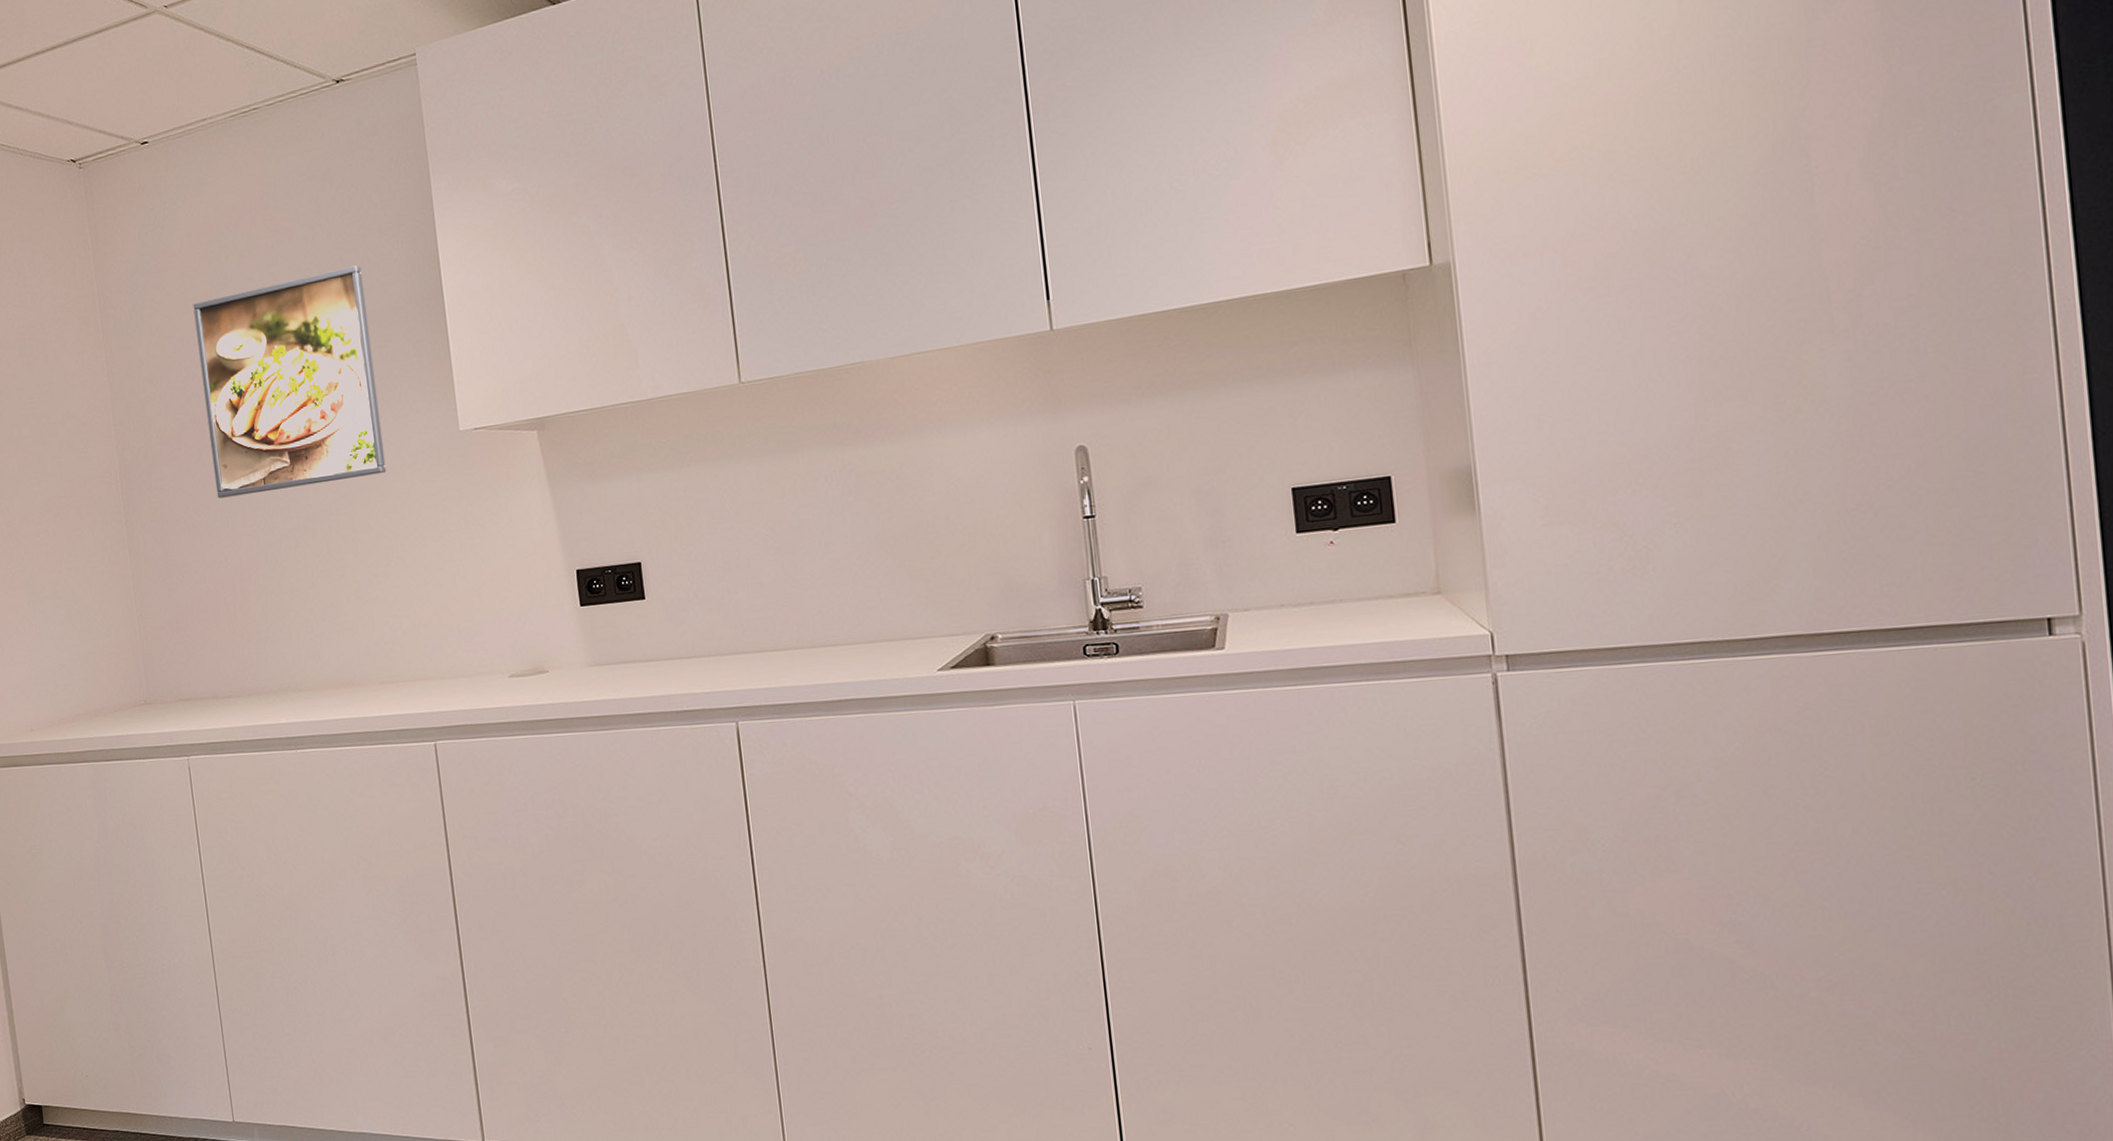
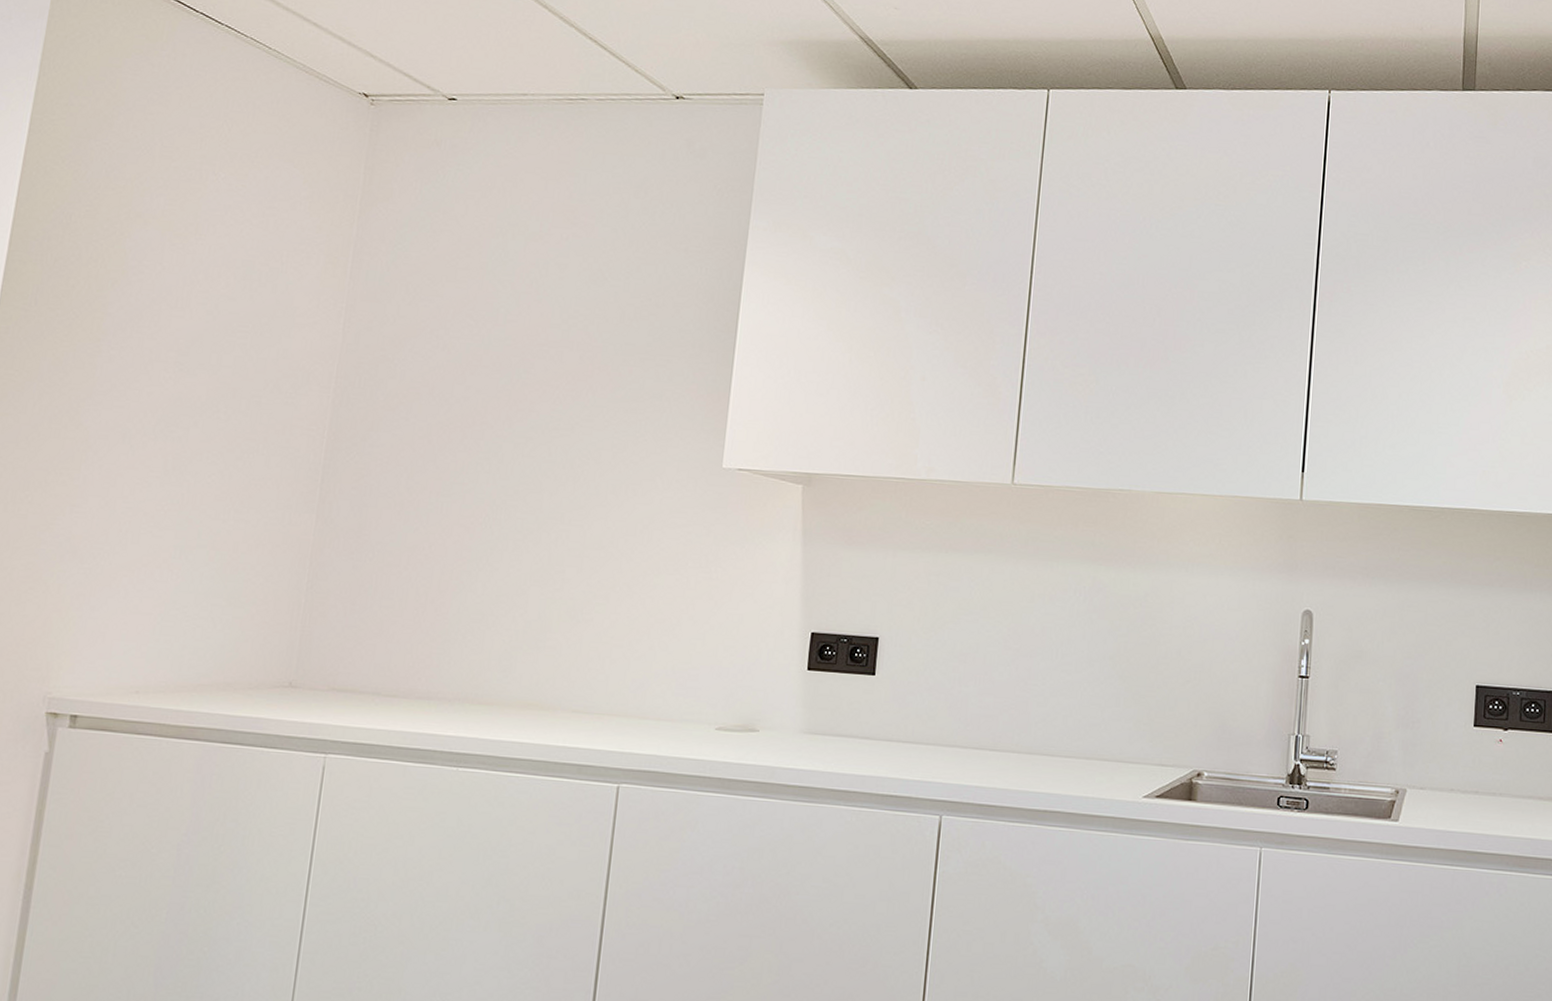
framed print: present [193,265,387,499] -> none [437,273,658,493]

